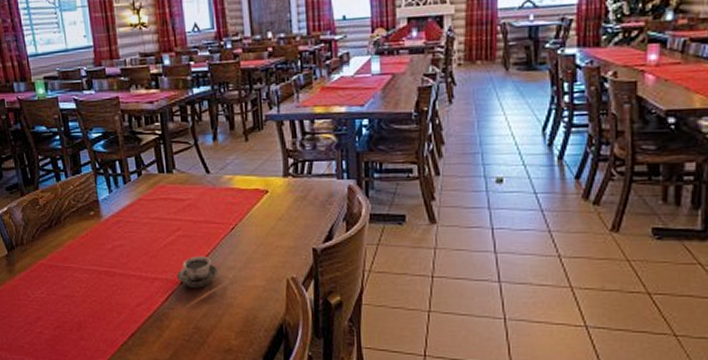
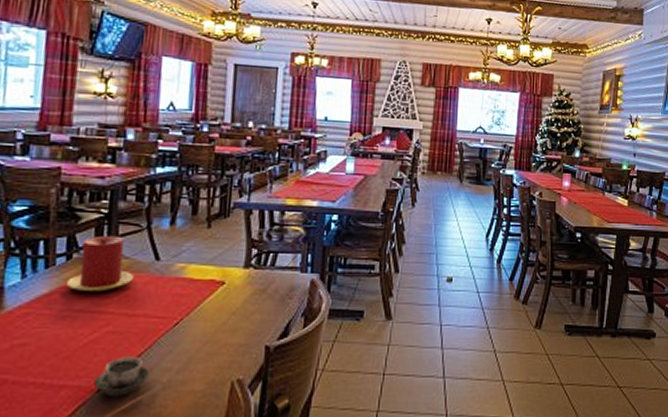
candle: none [141,153,192,203] -> present [65,235,135,293]

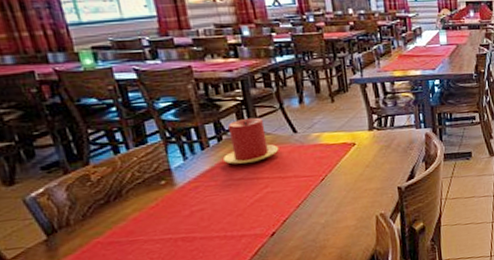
cup: present [93,356,151,398] -> none [266,207,310,239]

